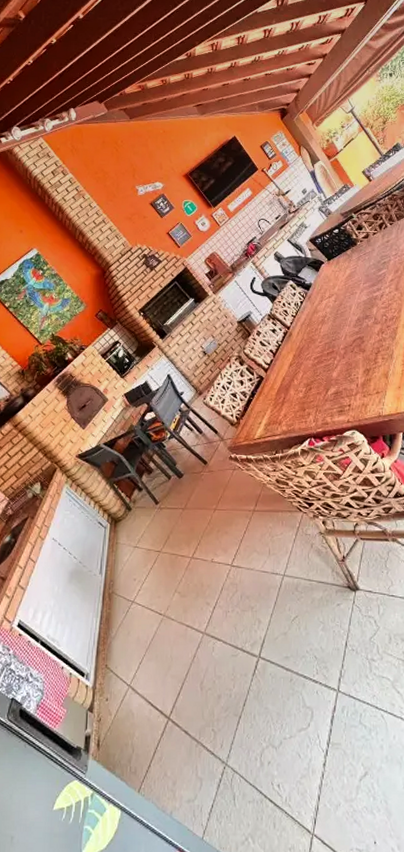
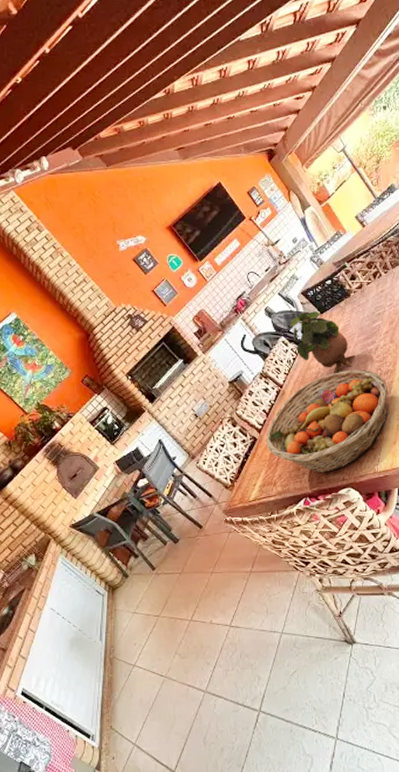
fruit basket: none [271,314,394,415] -> present [265,369,389,473]
potted plant: none [298,258,361,318] -> present [289,311,355,374]

